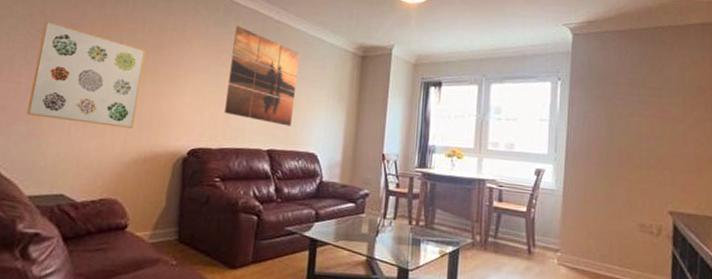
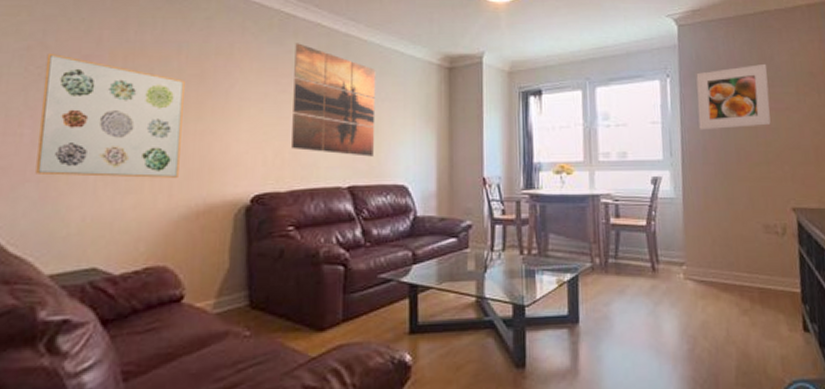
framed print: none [585,75,656,133] -> present [696,63,771,131]

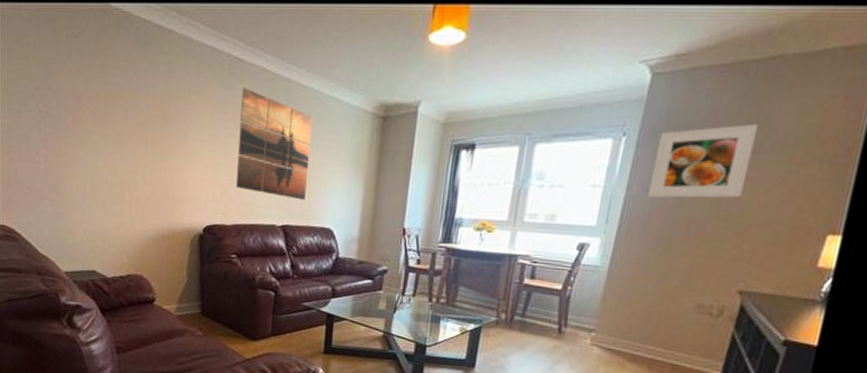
wall art: present [35,52,185,178] -> none [50,92,152,206]

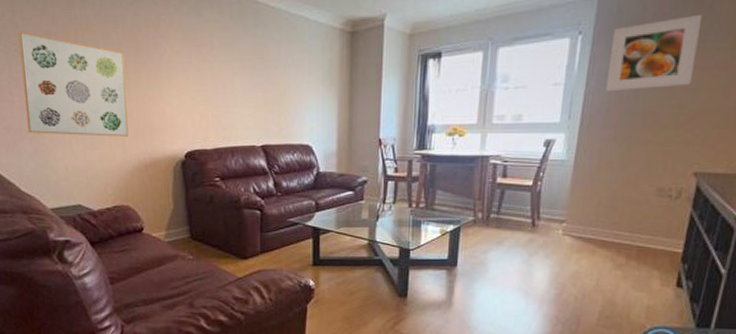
wall art: none [50,92,152,206] -> present [18,30,129,137]
wall art: present [236,88,313,200] -> none [211,12,283,119]

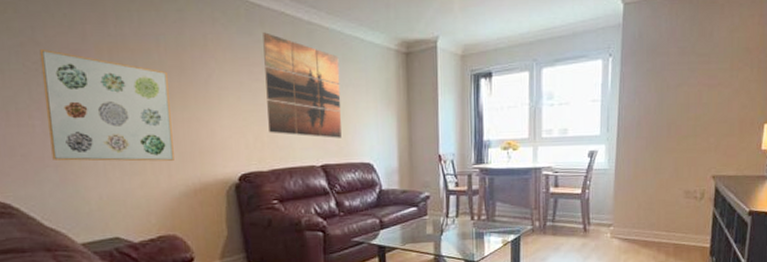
wall art: none [211,12,283,119] -> present [263,32,342,138]
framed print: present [606,14,703,92] -> none [636,40,706,107]

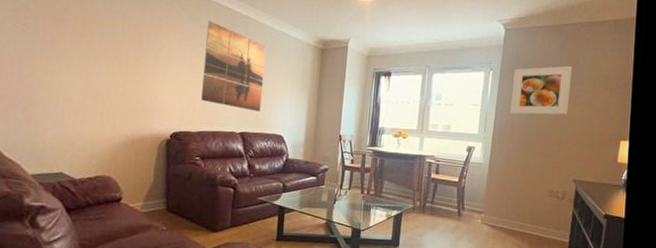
wall art: present [39,48,174,162] -> none [22,14,127,115]
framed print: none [636,40,706,107] -> present [510,65,573,115]

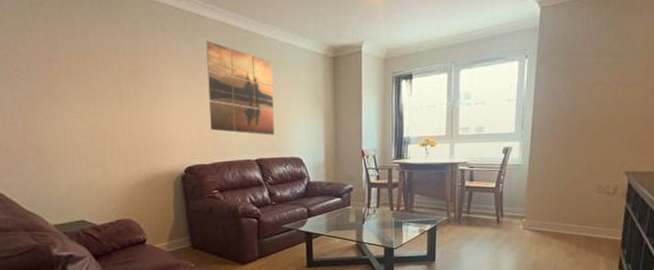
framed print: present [510,65,573,115] -> none [550,41,622,106]

